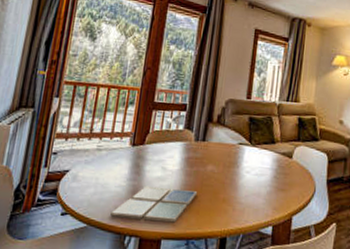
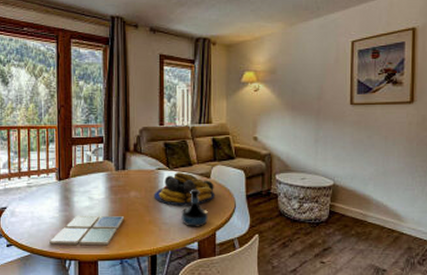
fruit bowl: none [231,149,296,186] -> present [153,172,215,206]
tequila bottle: none [256,168,286,211] -> present [180,189,208,227]

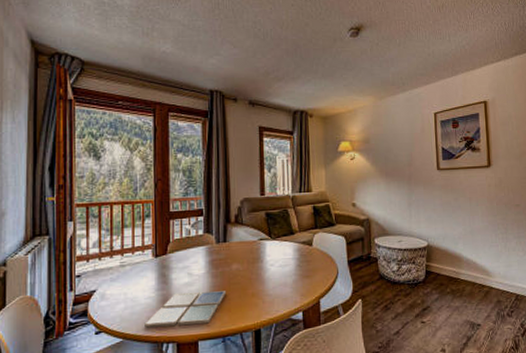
fruit bowl: present [153,172,215,206] -> none [256,241,318,276]
tequila bottle: present [180,189,208,227] -> none [284,257,312,297]

